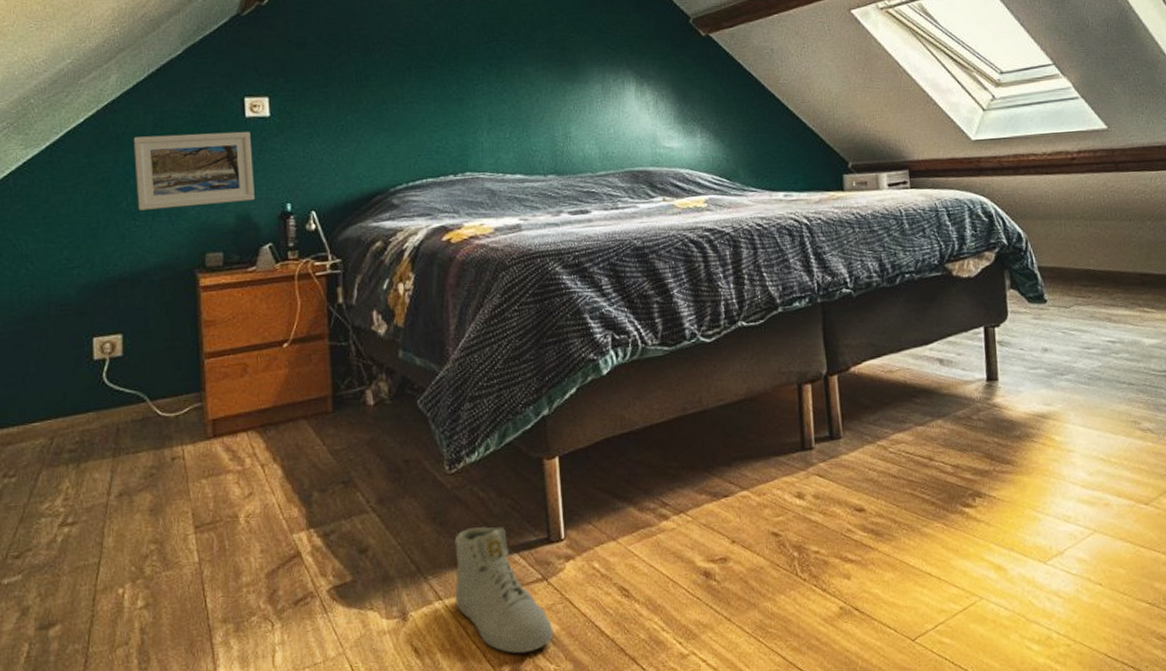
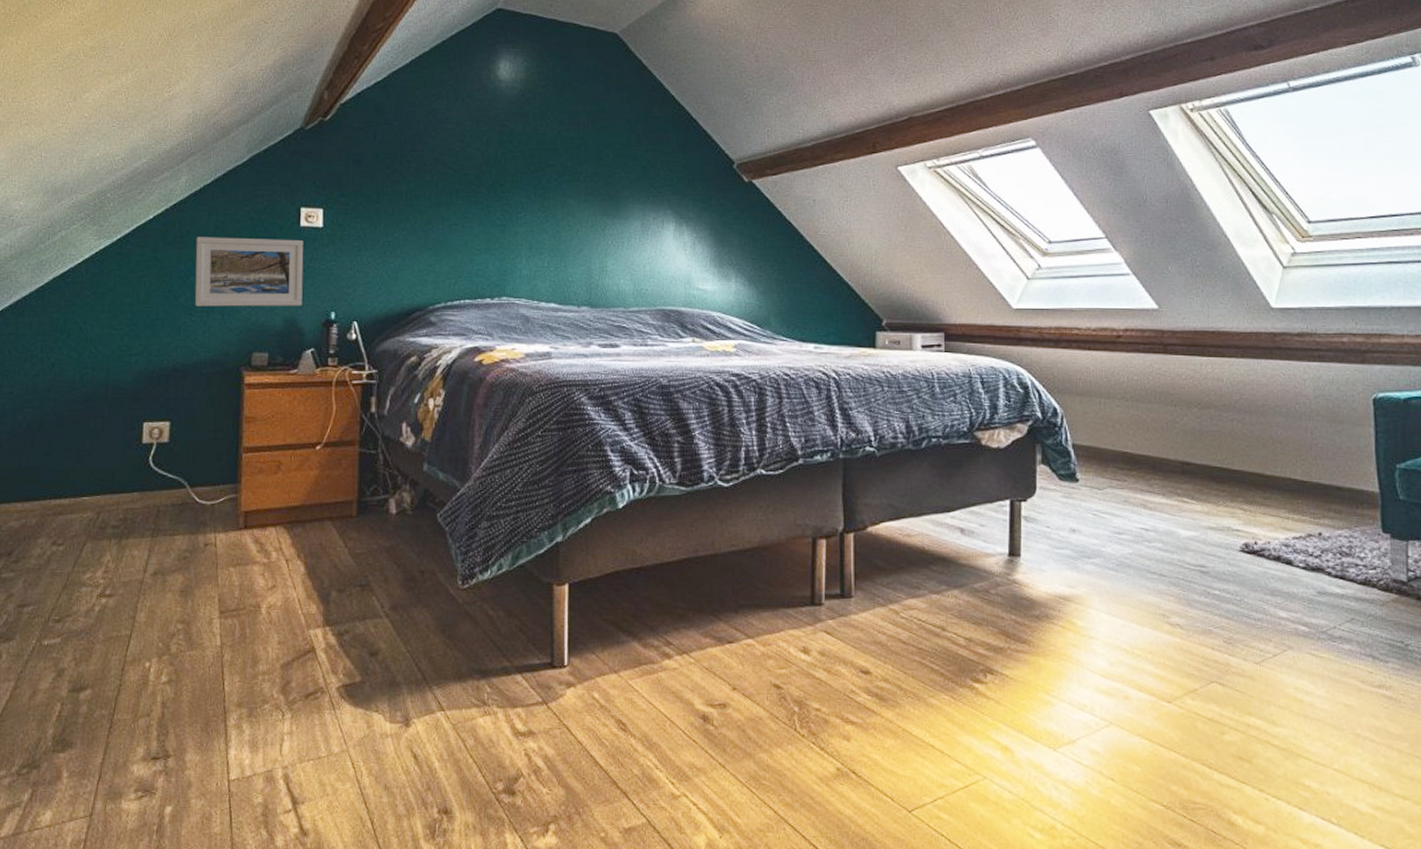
sneaker: present [454,526,554,654] -> none [457,644,549,774]

